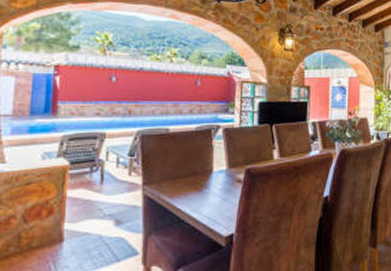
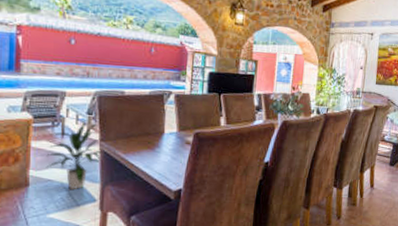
indoor plant: none [82,165,145,243] -> present [46,123,102,190]

